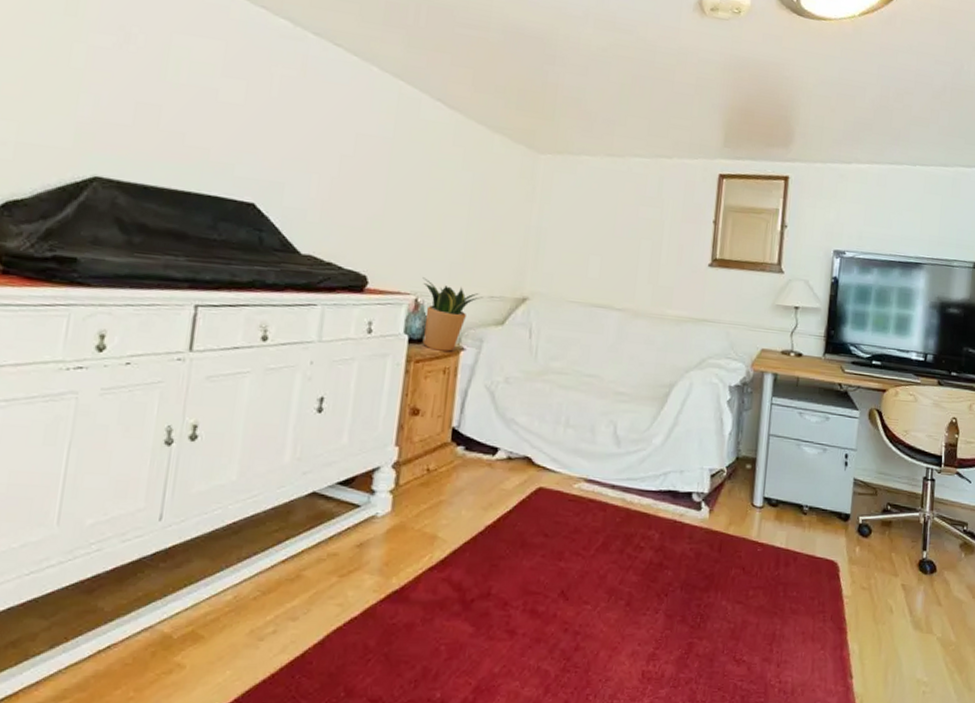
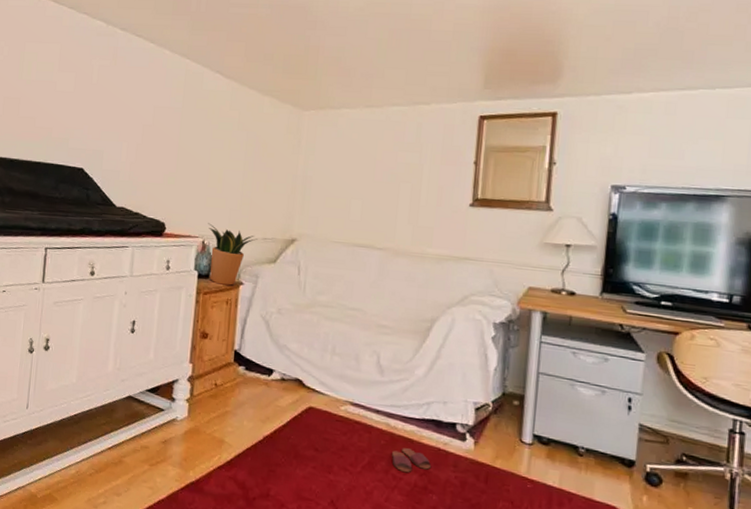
slippers: none [627,524,667,551] -> present [392,448,431,473]

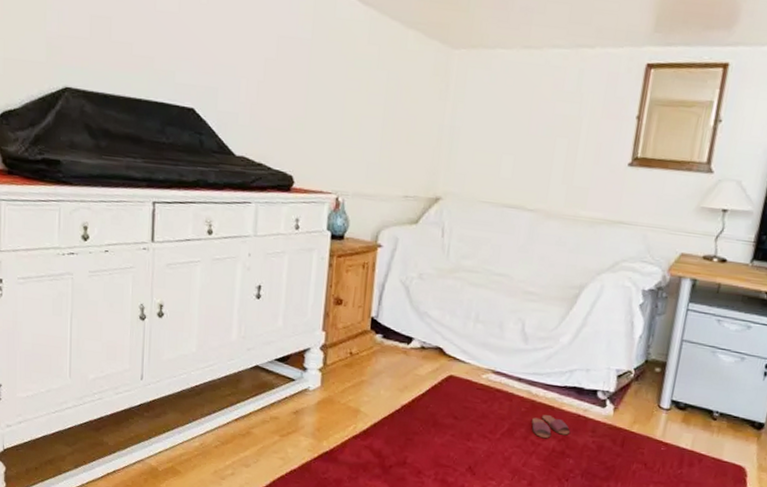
potted plant: present [208,223,258,286] -> none [342,177,398,248]

